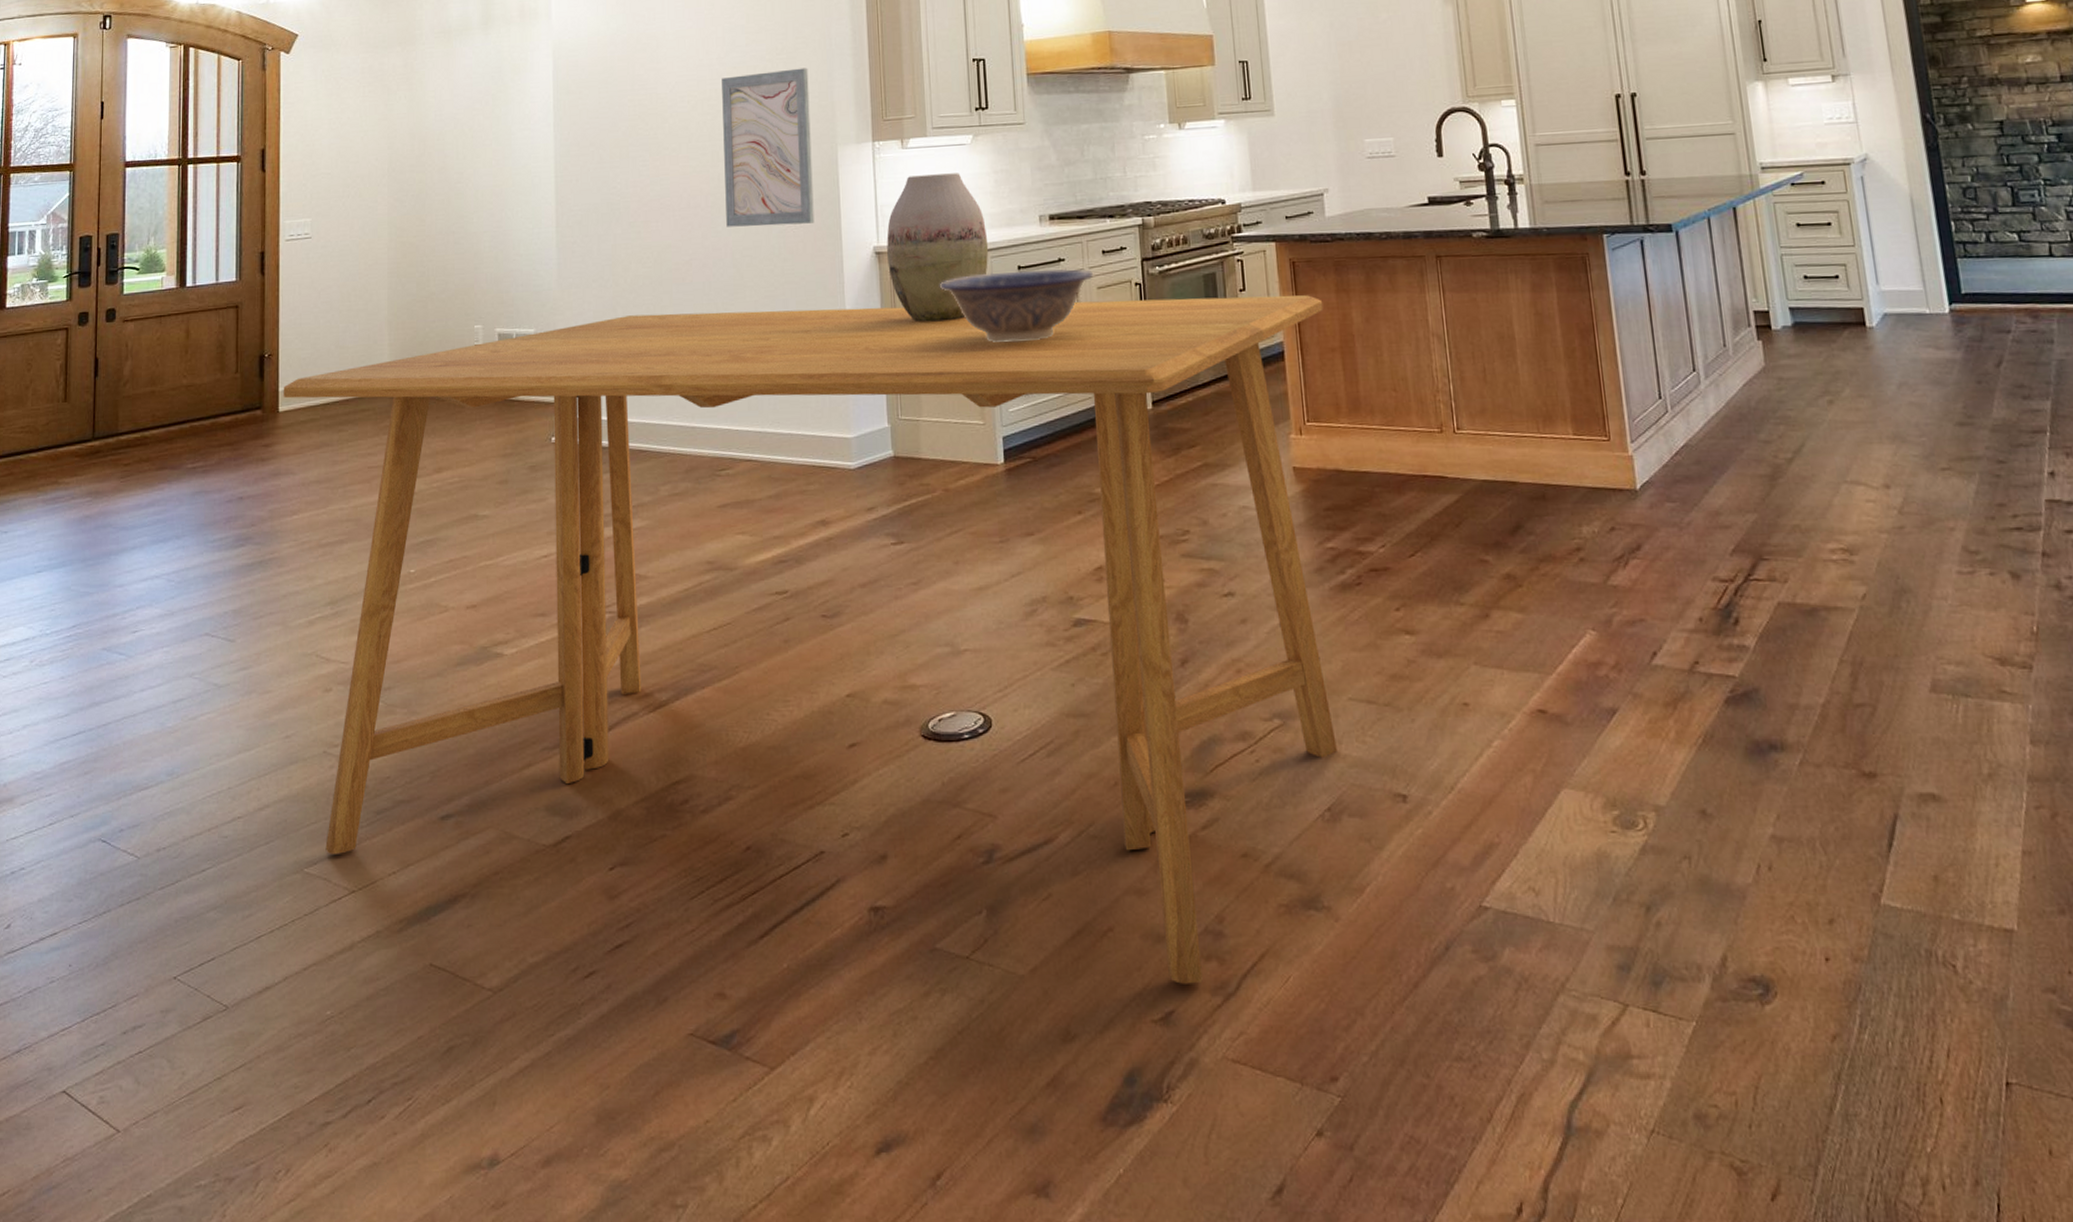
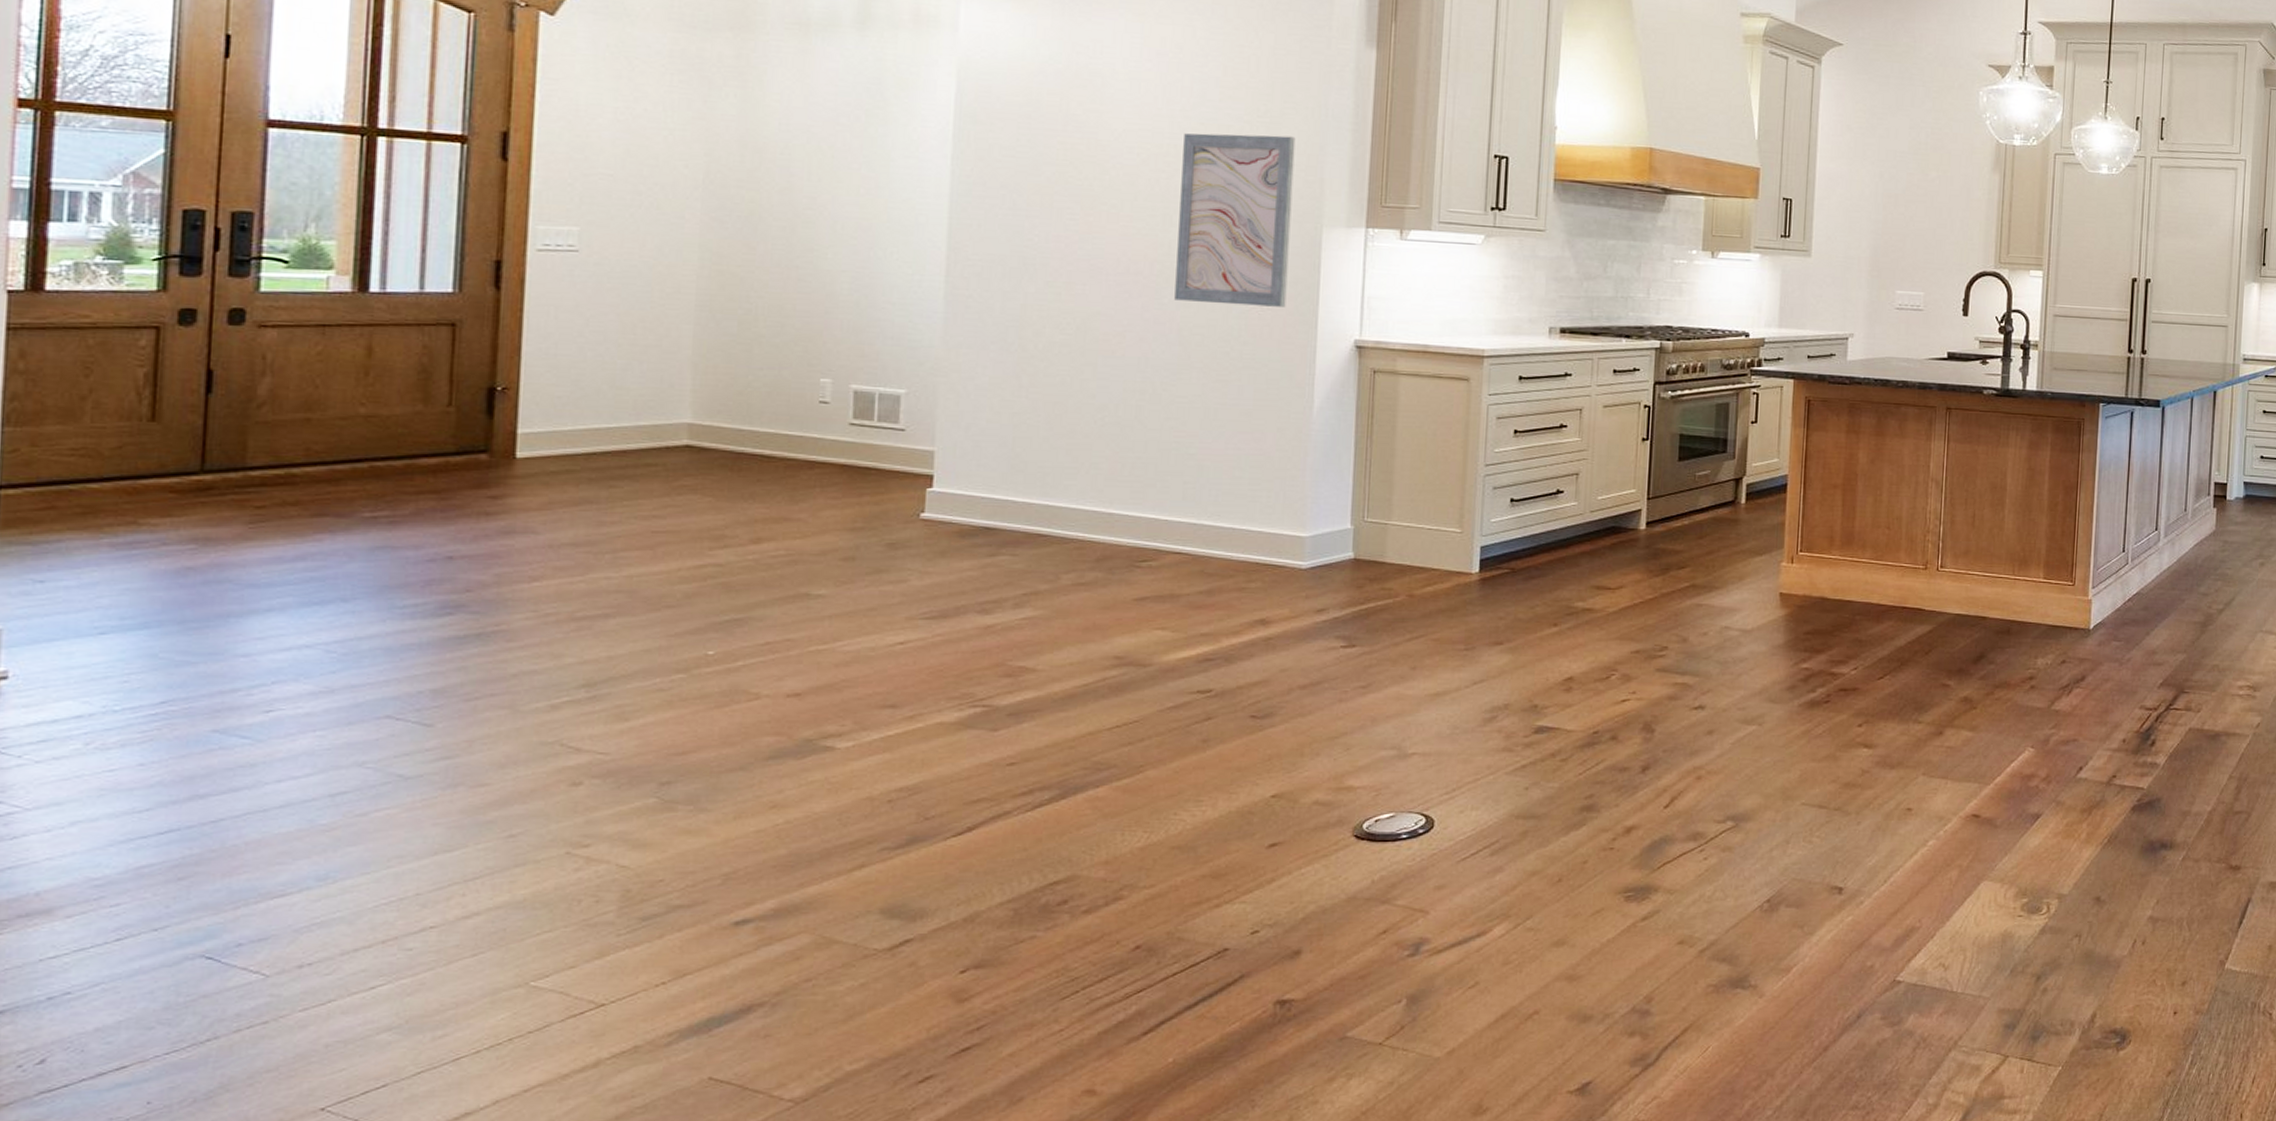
dining table: present [283,295,1337,984] -> none [523,385,1832,1058]
vase: present [886,173,989,323] -> none [1369,270,1489,425]
decorative bowl: present [939,268,1093,343] -> none [1427,380,1600,454]

